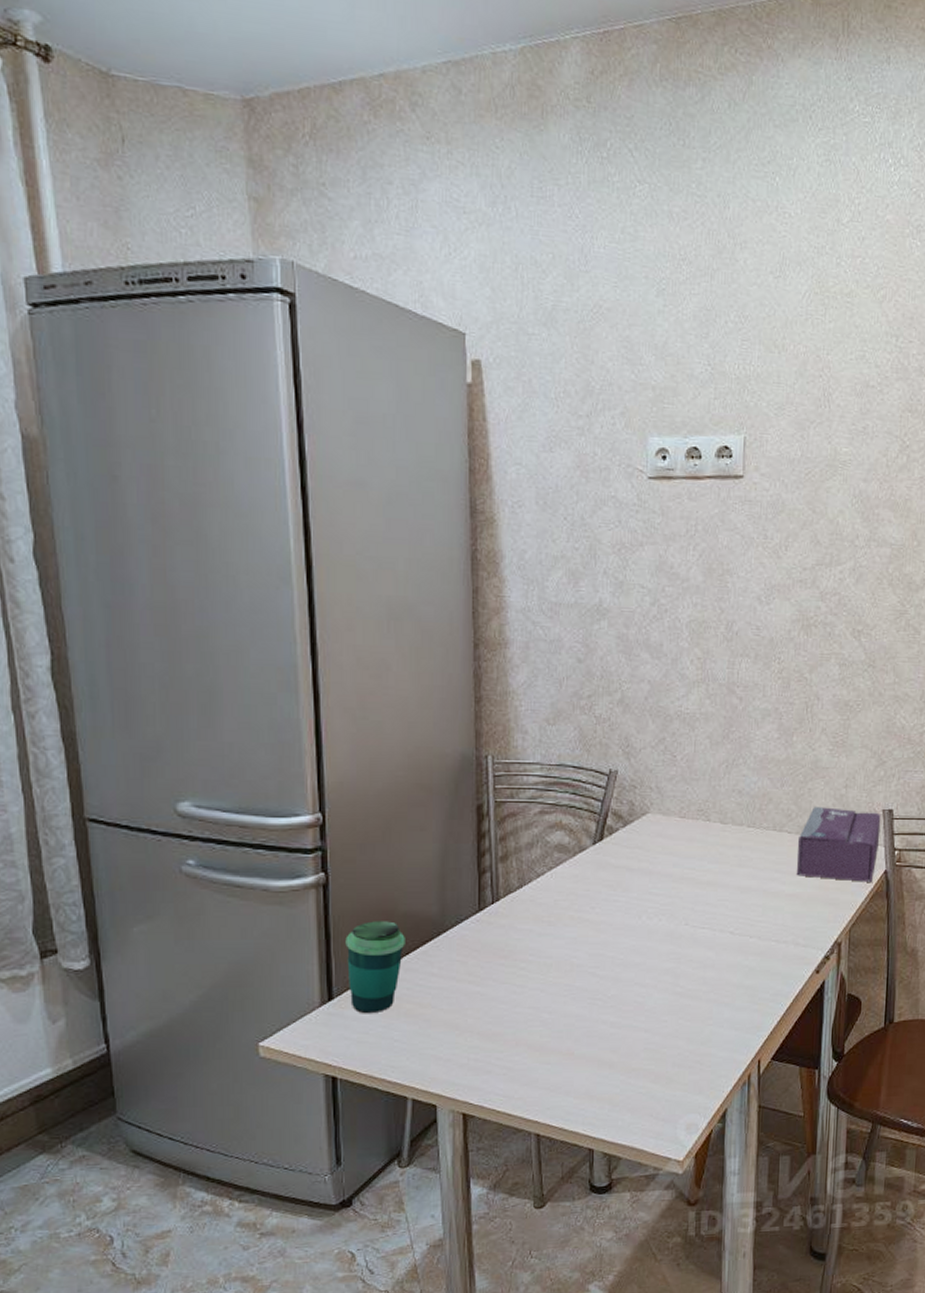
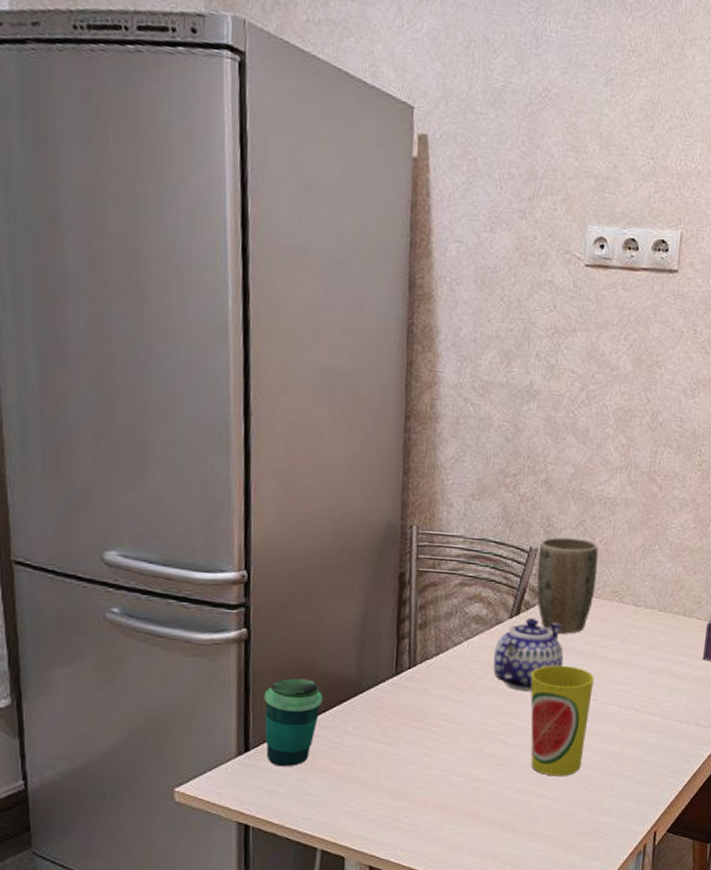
teapot: none [579,844,652,920] -> present [493,618,564,692]
plant pot: none [618,757,681,857] -> present [536,537,599,634]
cup: none [619,890,684,1008] -> present [531,665,594,777]

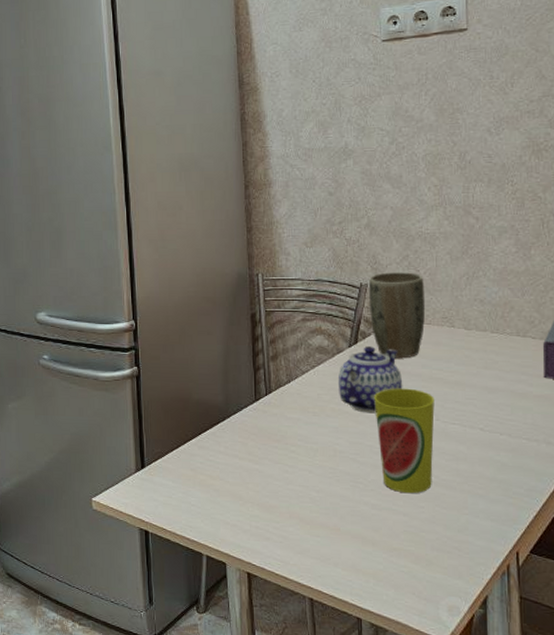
cup: present [264,678,323,767] -> none [153,406,198,482]

